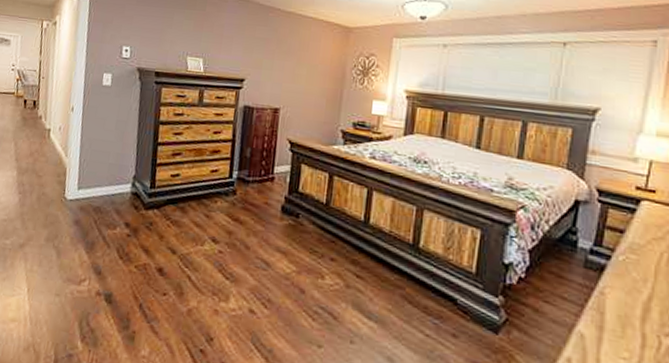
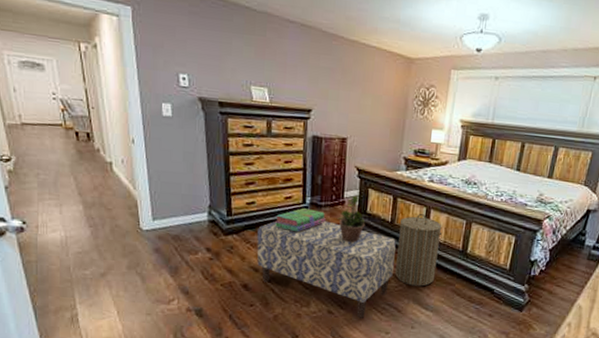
bench: none [175,197,332,323] -> present [257,221,396,318]
stack of books: none [197,183,253,211] -> present [274,208,326,233]
potted plant: none [264,171,297,226] -> present [336,195,366,242]
laundry hamper: none [330,196,387,288] -> present [395,214,442,287]

